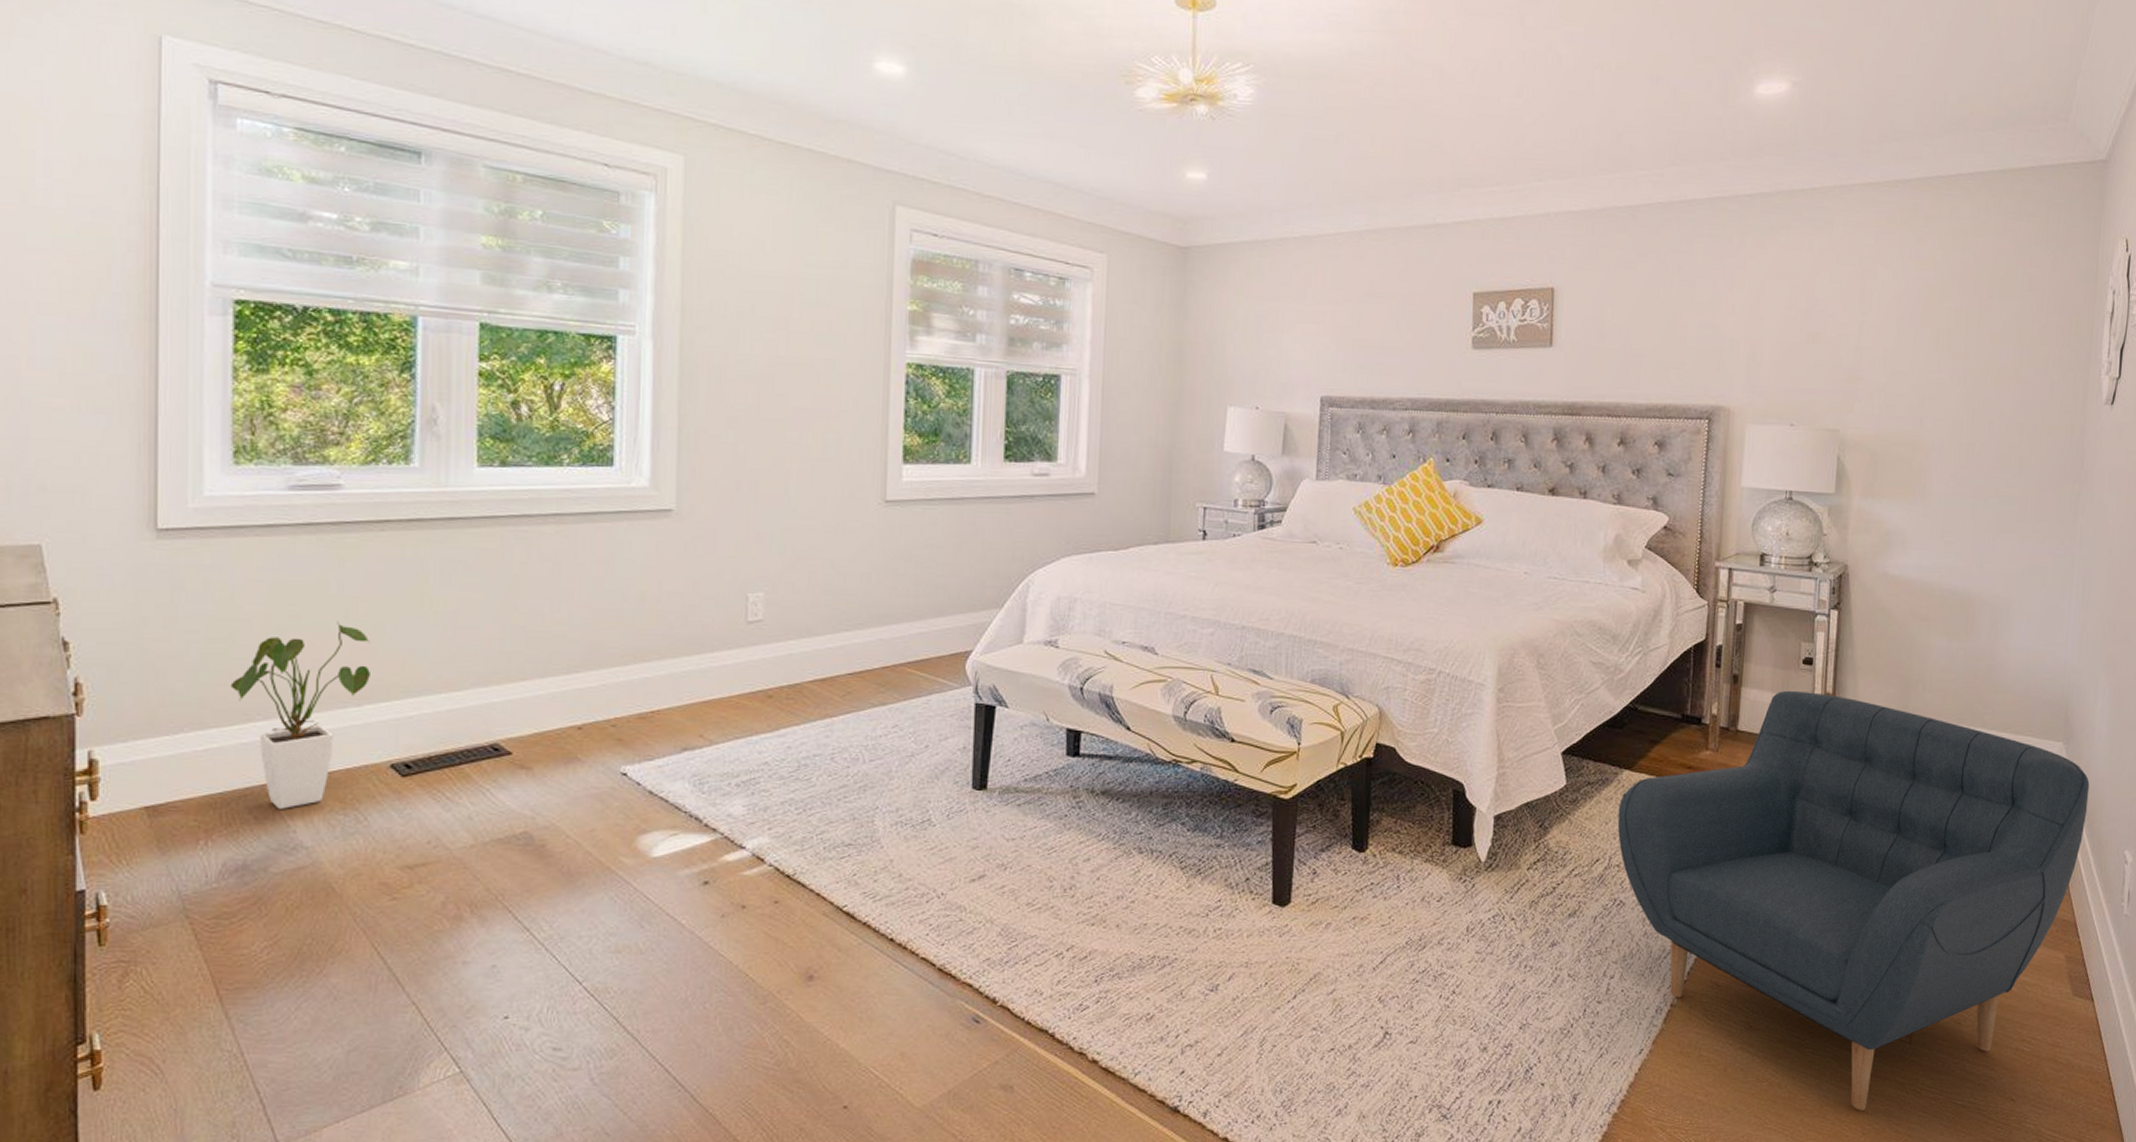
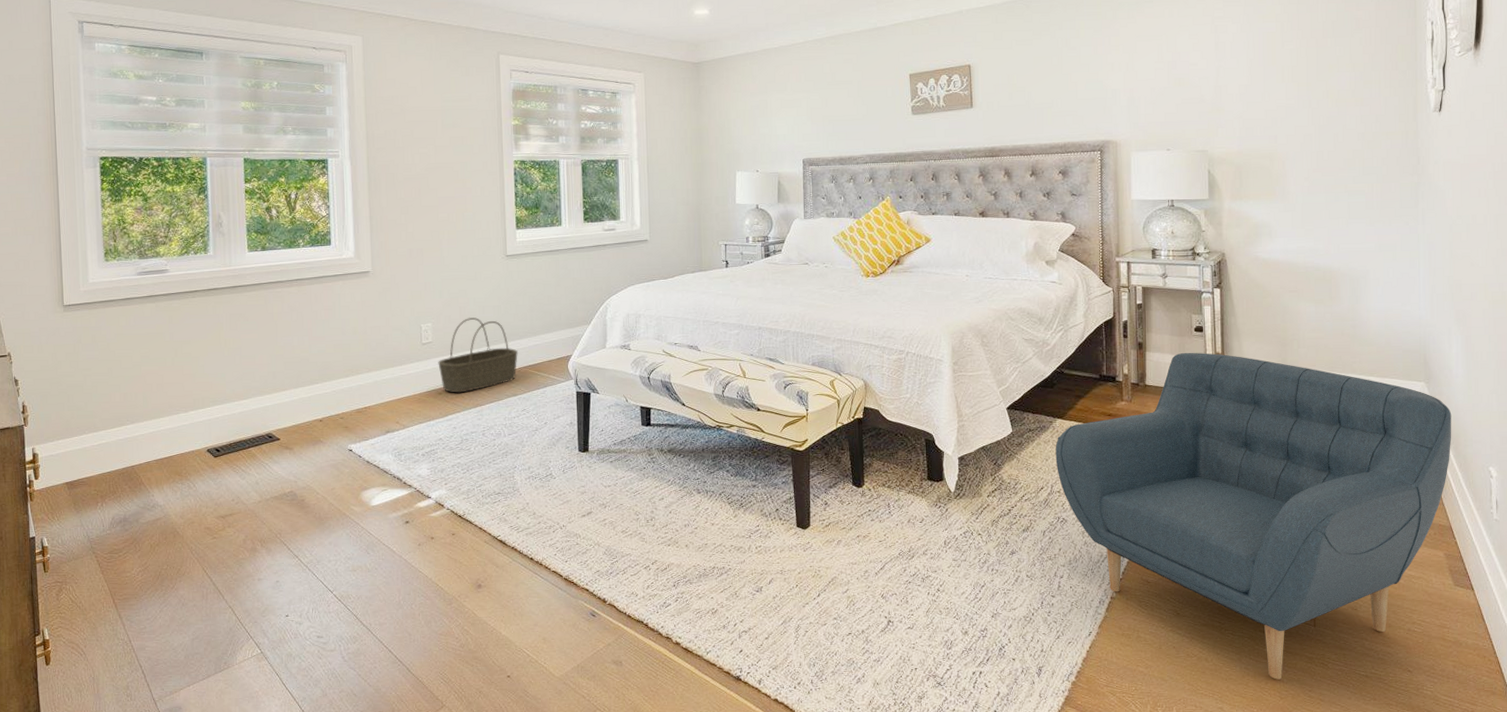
house plant: present [230,621,370,809] -> none [110,358,192,481]
basket: none [770,586,893,697] -> present [438,317,518,393]

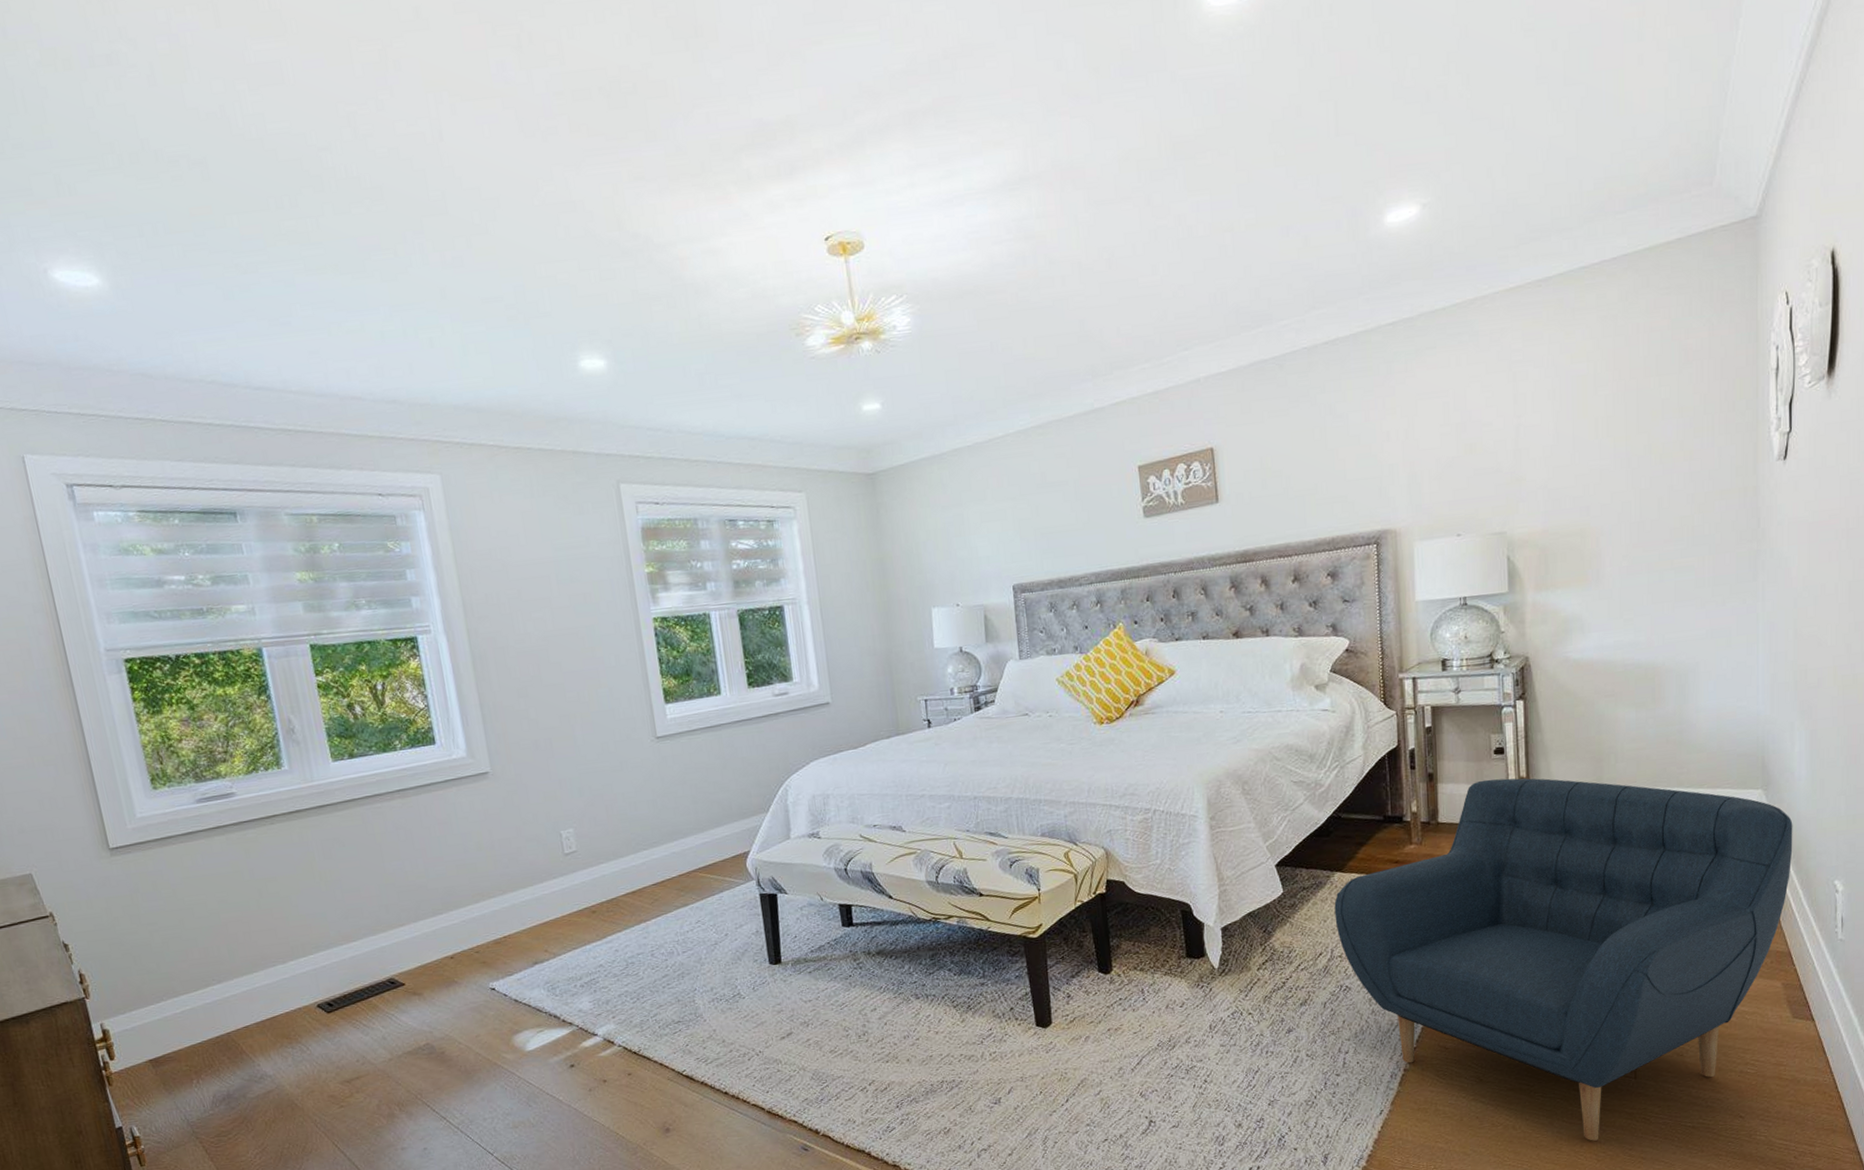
basket: present [438,317,518,393] -> none [586,816,684,910]

